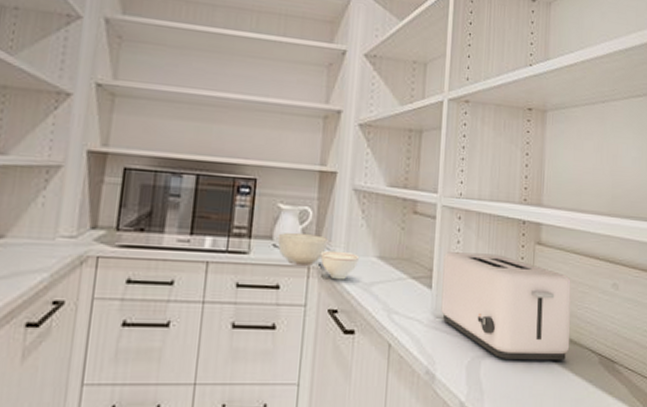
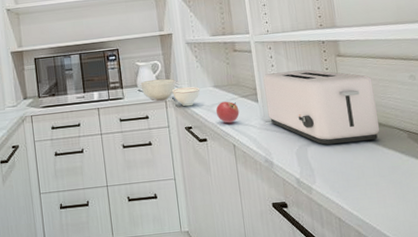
fruit: none [374,280,406,313] -> present [215,101,240,124]

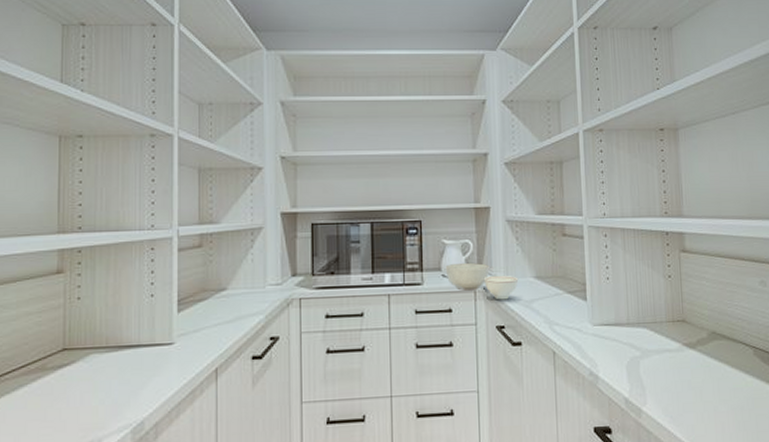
fruit: present [215,101,240,124] -> none [535,296,564,325]
toaster: present [263,69,380,145] -> none [595,264,724,358]

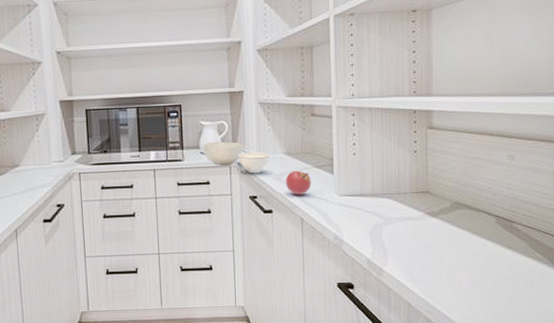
fruit: none [535,296,564,325] -> present [285,170,311,195]

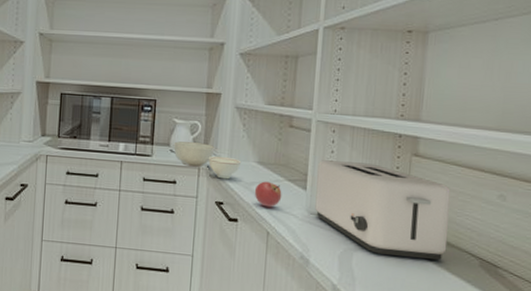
toaster: none [342,141,466,225] -> present [315,160,451,261]

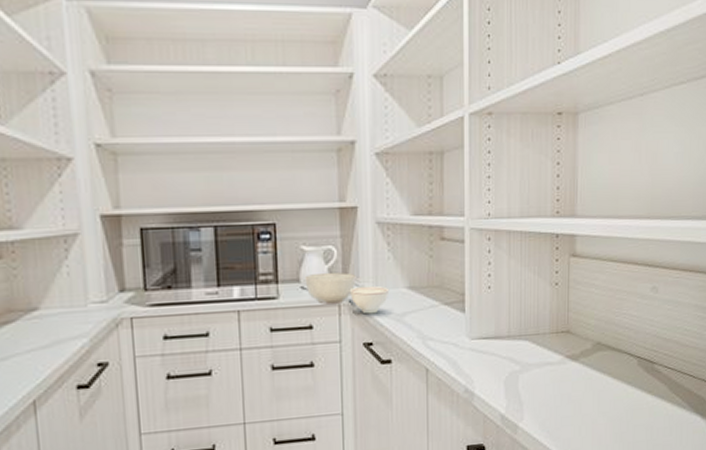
fruit: present [254,181,282,208] -> none [407,309,439,340]
toaster: present [315,160,451,261] -> none [475,271,609,371]

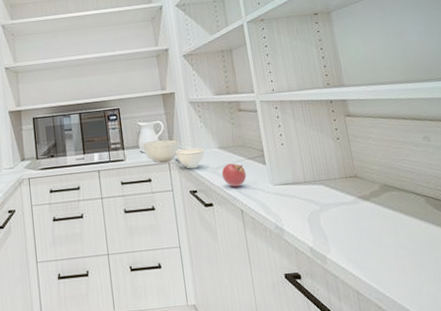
fruit: none [407,309,439,340] -> present [221,163,247,187]

